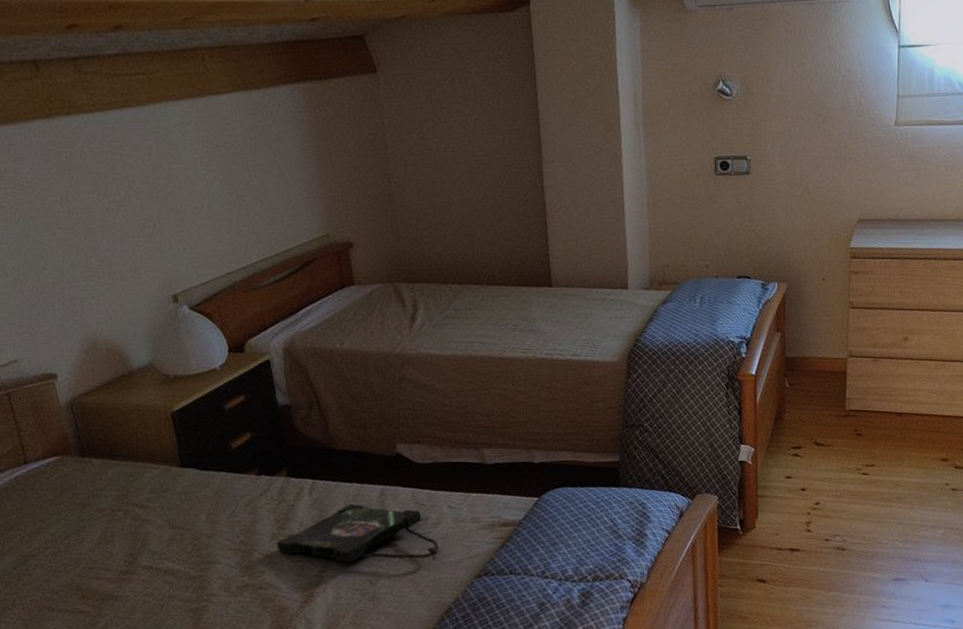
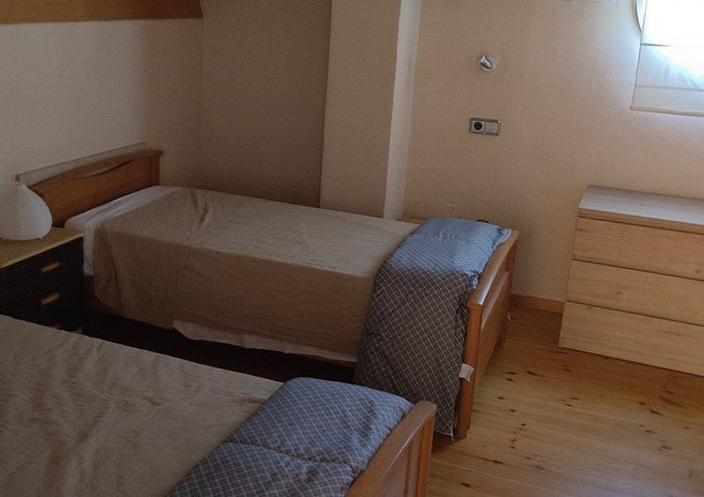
photo frame: present [276,503,439,563] -> none [65,364,196,423]

